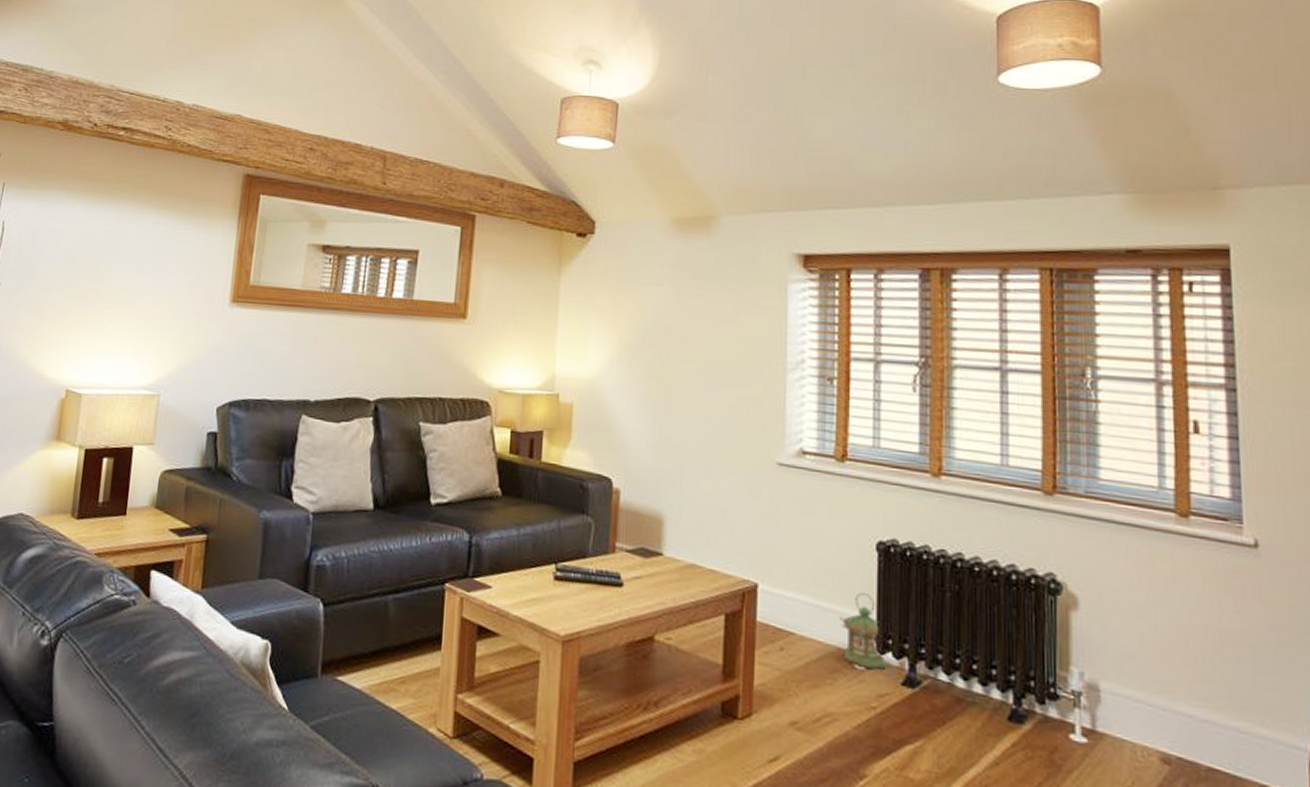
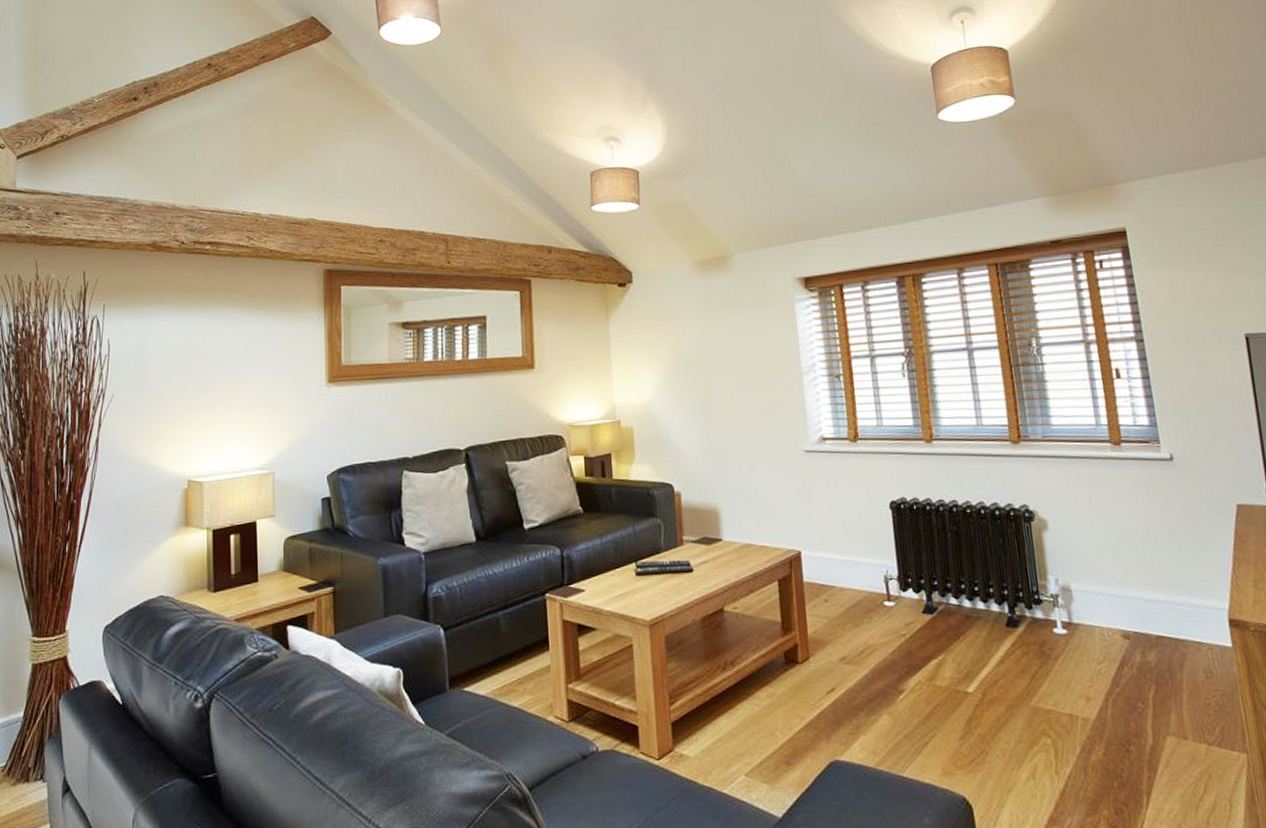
lantern: present [839,593,886,670] -> none [868,545,909,605]

